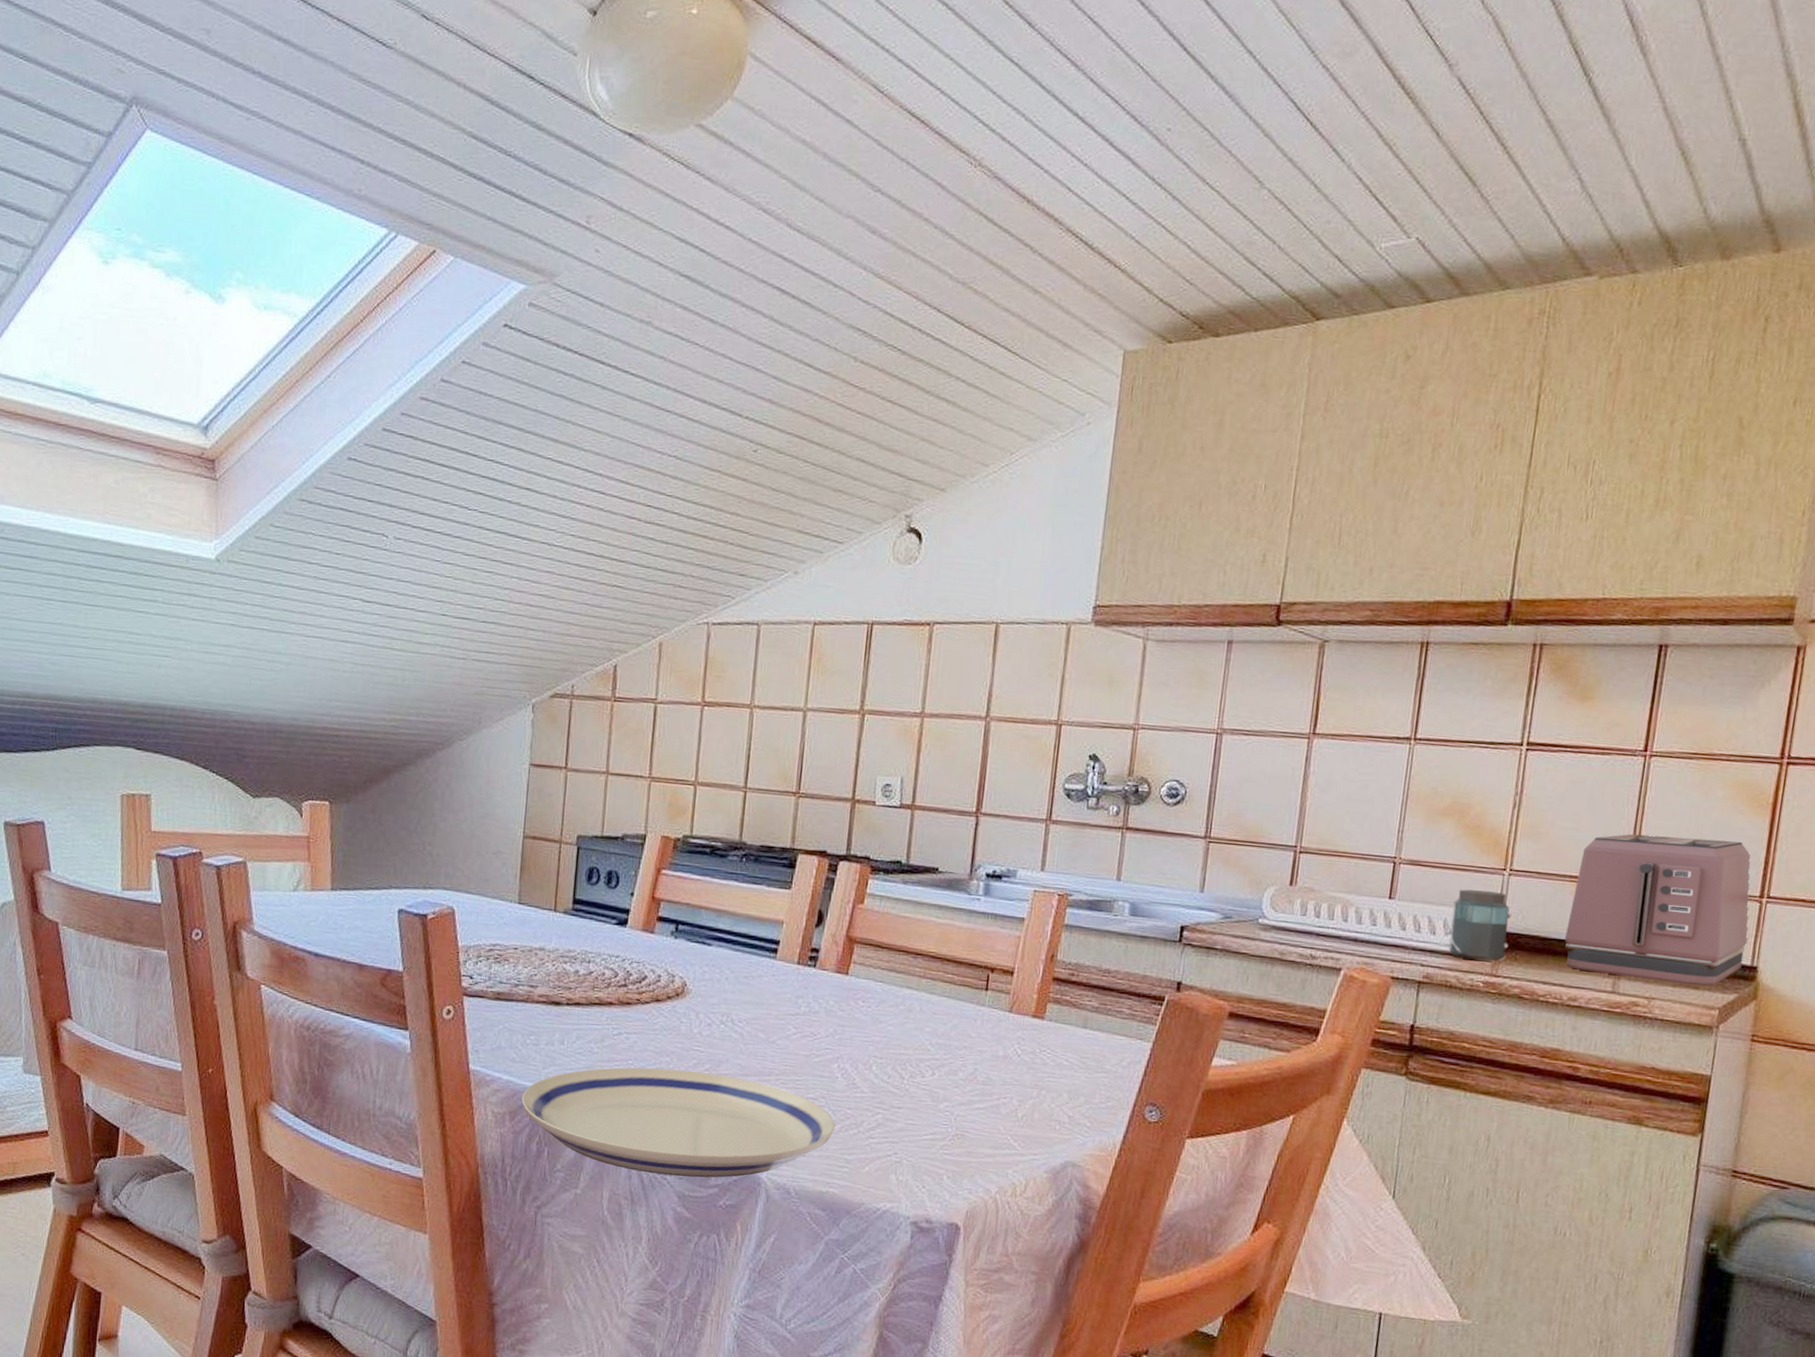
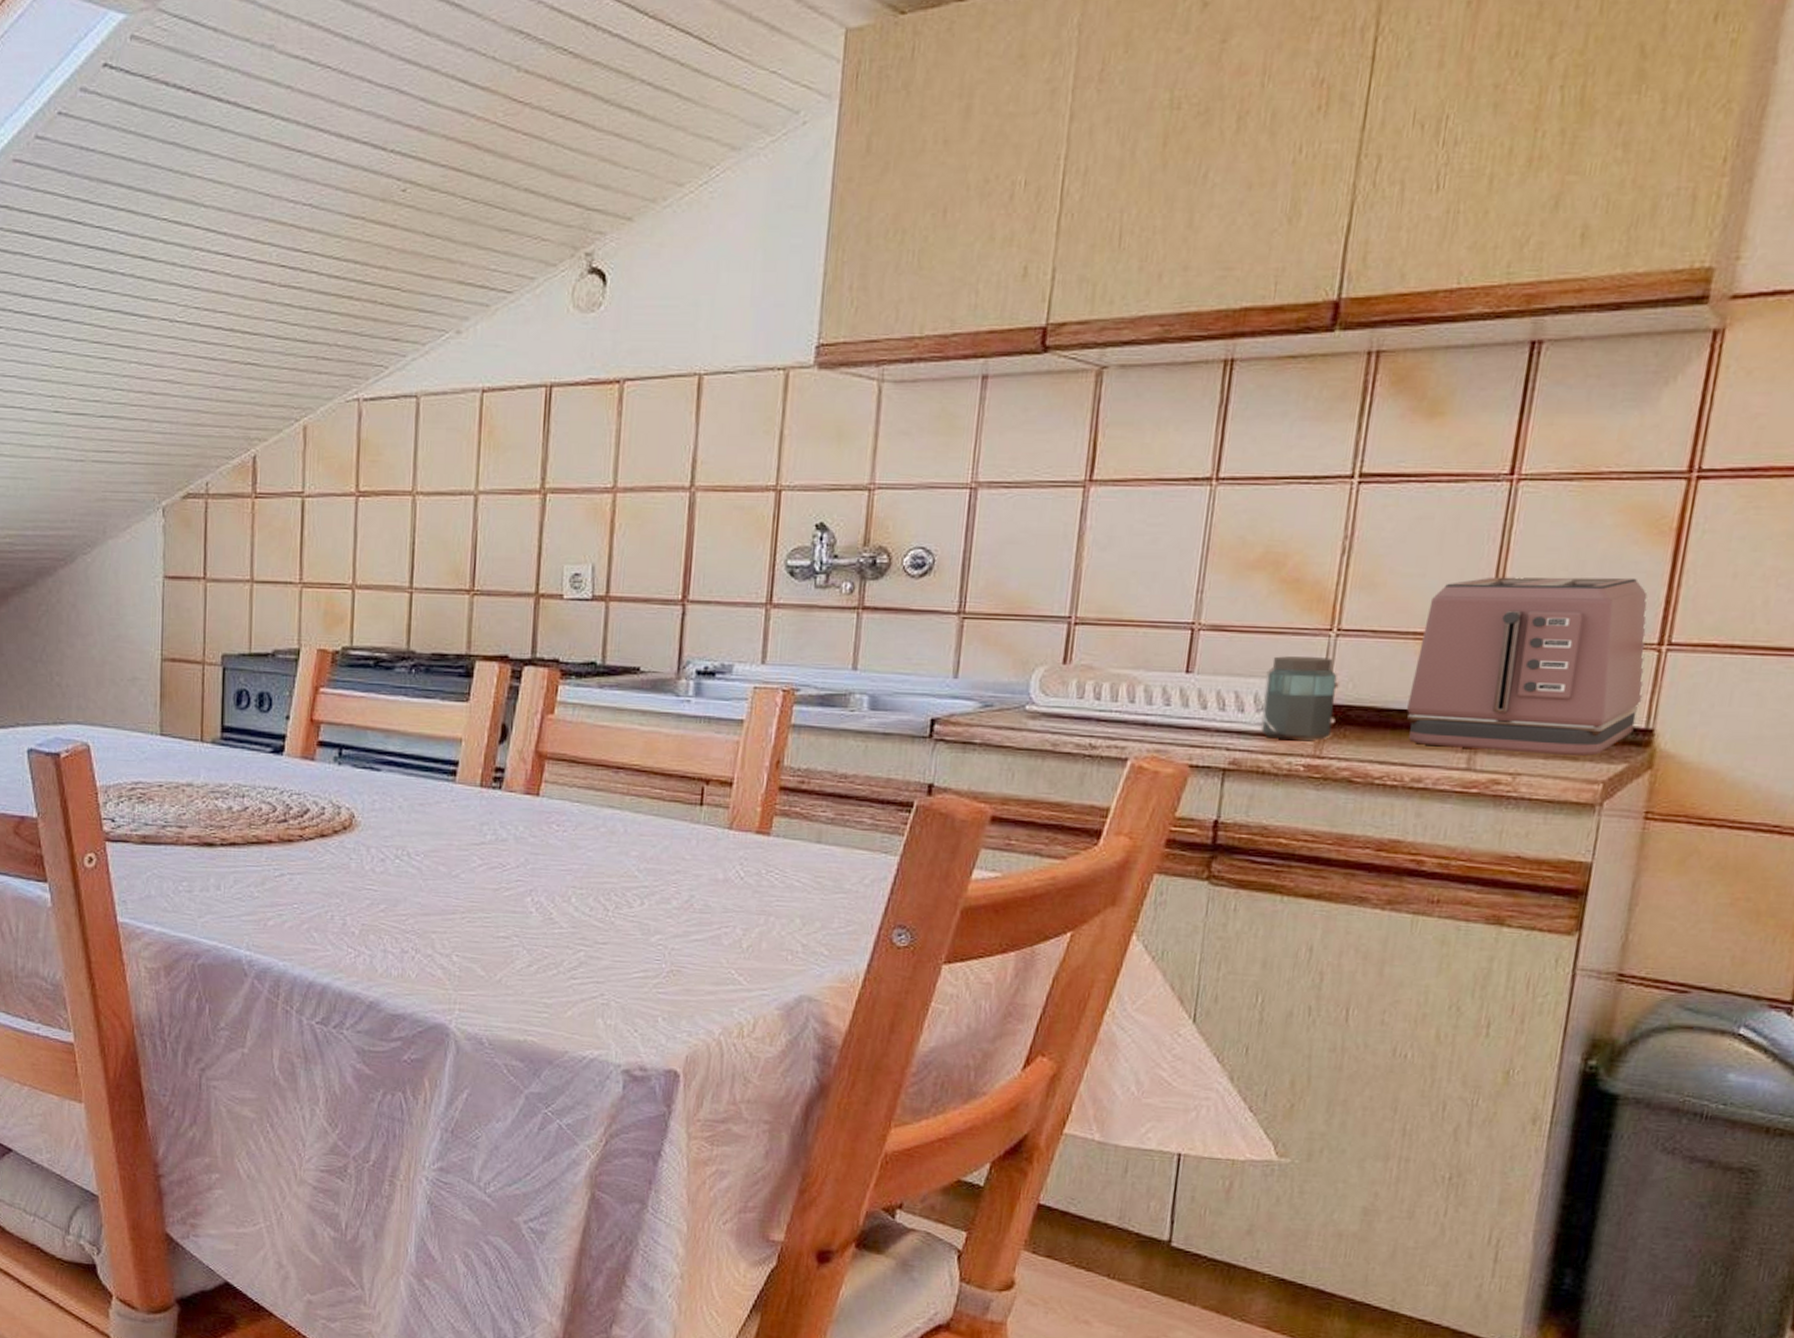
plate: present [521,1067,835,1178] -> none [176,911,531,1031]

